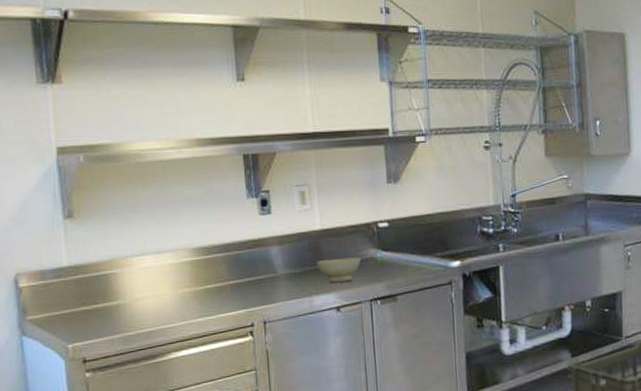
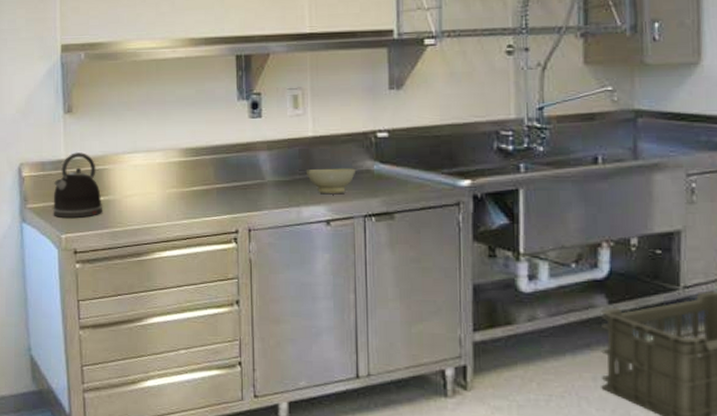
kettle: none [55,258,113,328] -> present [52,152,103,219]

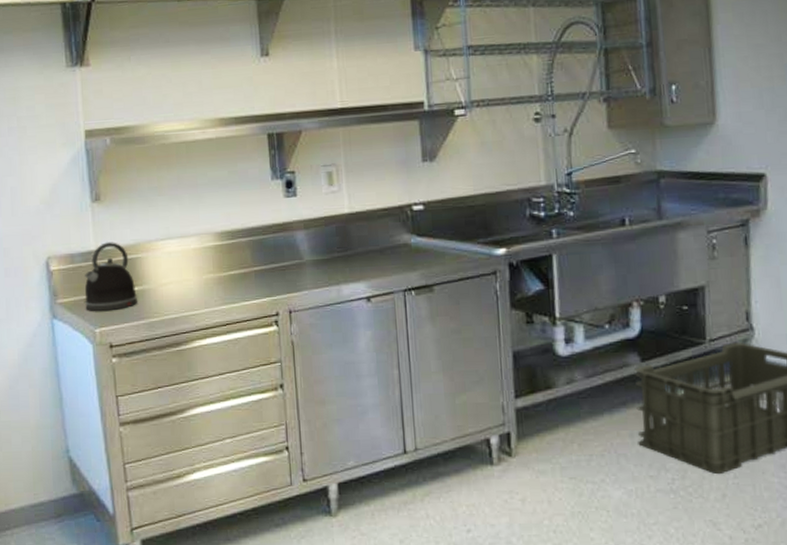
bowl: present [305,168,356,193] -> none [343,243,394,270]

